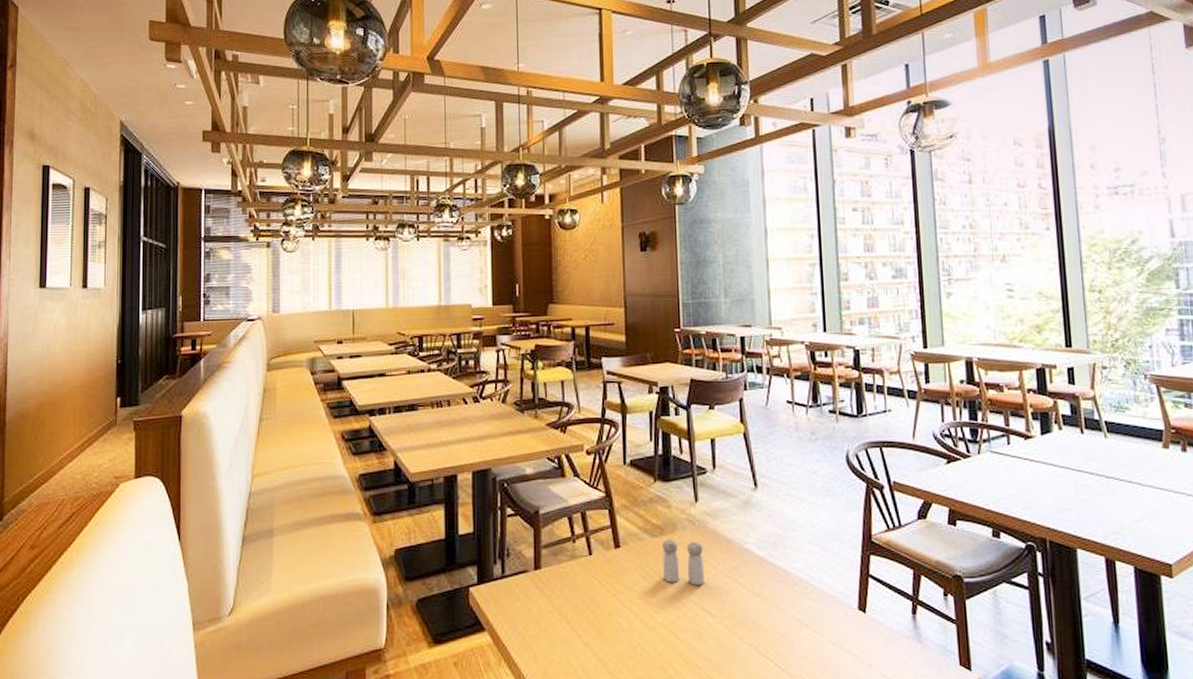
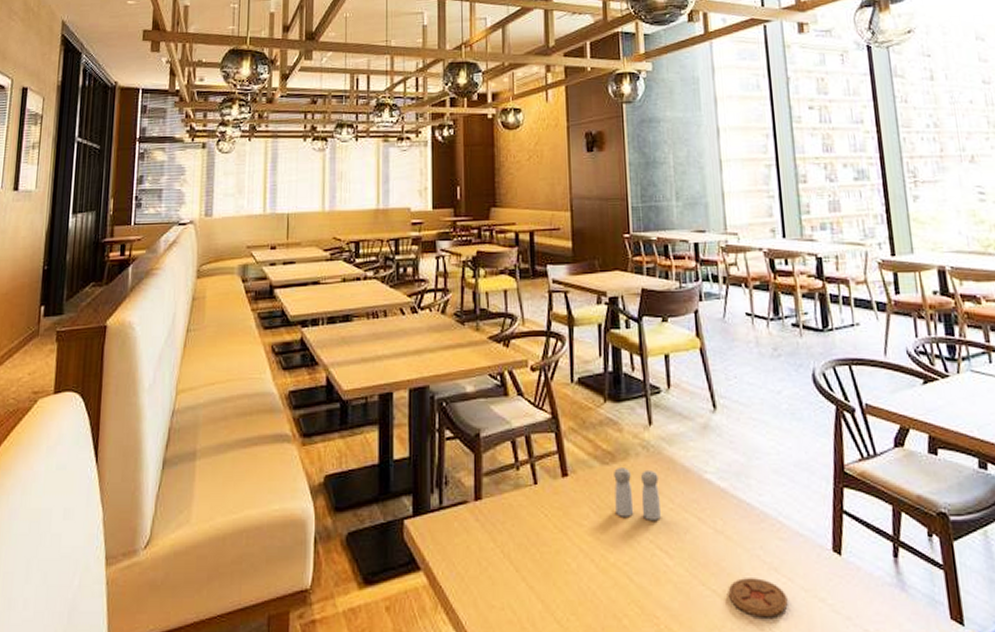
coaster: none [763,633,817,666] -> present [728,578,788,616]

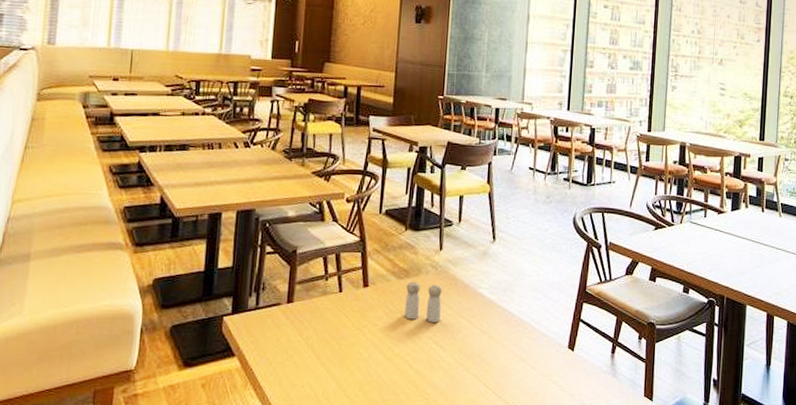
coaster: present [728,578,788,616] -> none [485,366,529,394]

